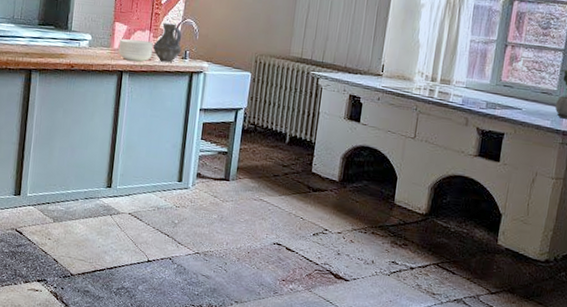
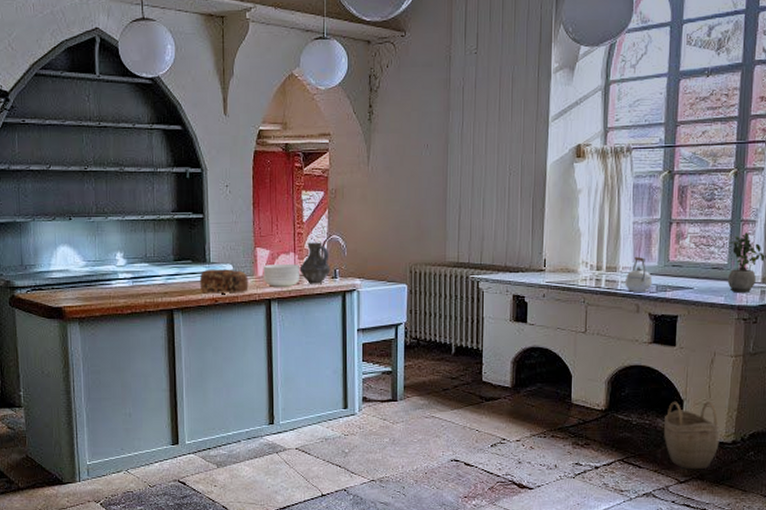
bread loaf: none [59,36,105,62] -> present [199,269,249,294]
kettle: none [456,72,484,107] -> present [624,256,653,292]
woven basket: none [479,215,535,284] -> present [663,402,720,470]

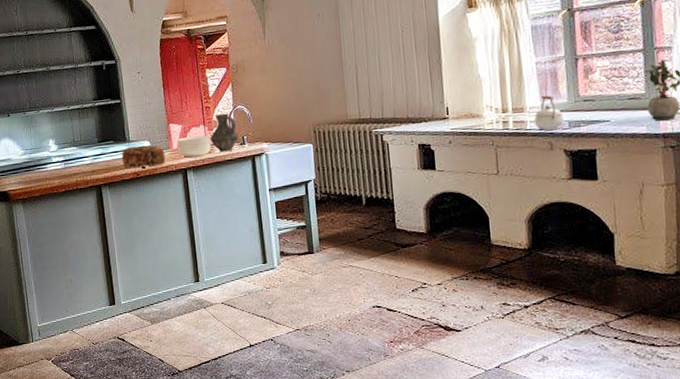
woven basket: present [663,402,720,470] -> none [594,233,661,304]

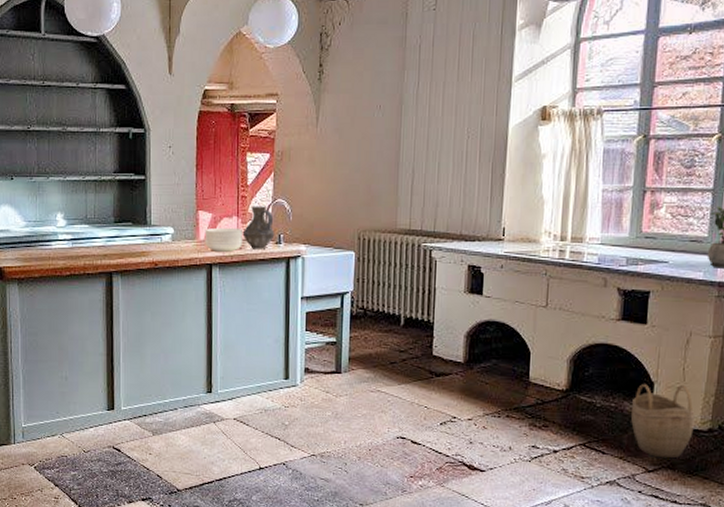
bread loaf: present [121,145,166,169] -> none [139,232,190,257]
kettle: present [533,95,564,131] -> none [591,226,623,265]
woven basket: none [594,233,661,304] -> present [630,384,695,459]

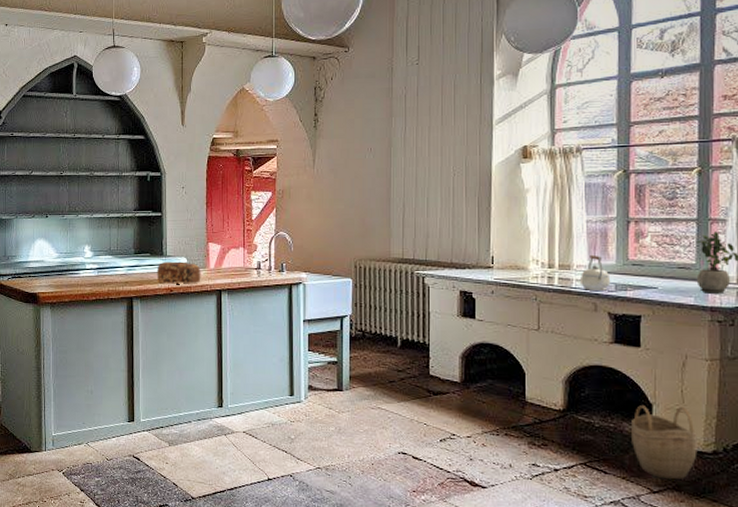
bread loaf: none [139,232,190,257] -> present [156,261,201,284]
bowl: present [204,228,244,253] -> none [214,258,249,280]
jug: present [242,206,275,249] -> none [248,238,278,277]
kettle: none [591,226,623,265] -> present [579,254,611,291]

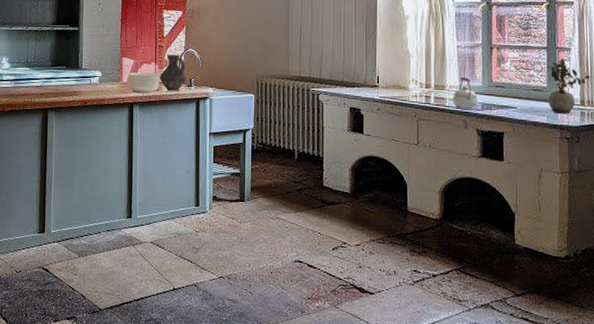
bread loaf: present [156,261,201,284] -> none [72,74,115,97]
bowl: none [214,258,249,280] -> present [127,72,160,94]
jug: none [248,238,278,277] -> present [159,54,187,91]
woven basket: present [630,405,698,480] -> none [497,214,553,284]

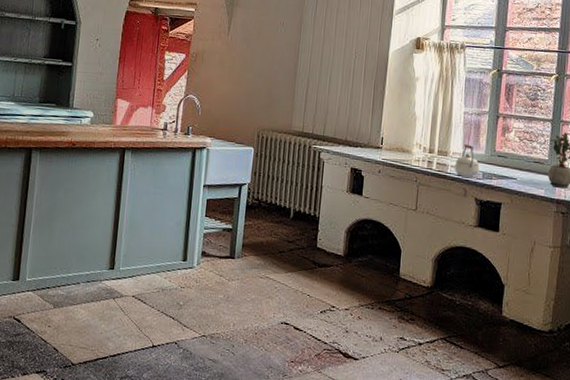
bowl: present [127,72,160,94] -> none [120,115,157,140]
jug: present [159,54,187,91] -> none [155,98,185,139]

